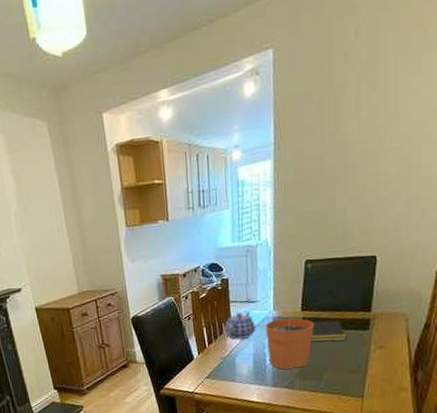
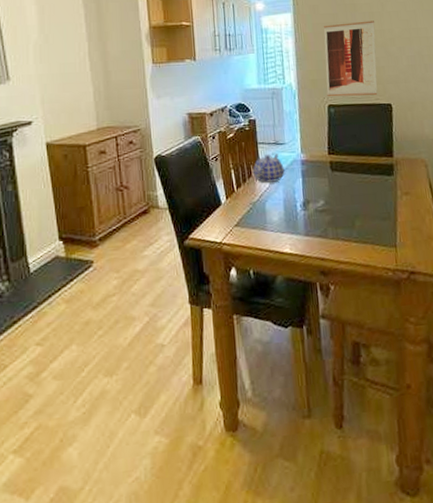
plant pot: present [265,305,314,370] -> none [294,149,342,217]
wall art: none [305,161,368,252] -> present [323,21,378,97]
notepad: present [310,320,347,342] -> none [339,165,374,187]

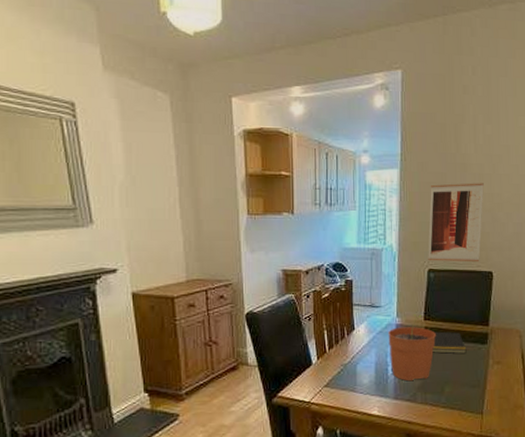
teapot: present [252,154,285,183] -> none [346,316,378,345]
plant pot: none [294,149,342,217] -> present [388,314,436,382]
notepad: none [339,165,374,187] -> present [432,332,467,354]

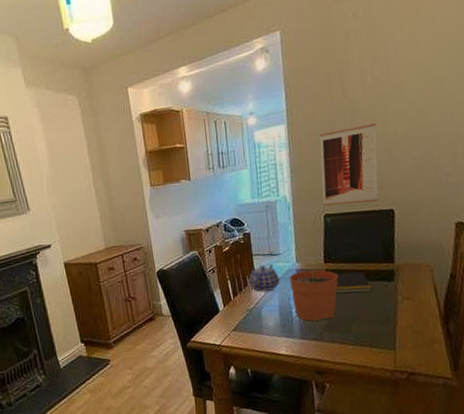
teapot: none [346,316,378,345] -> present [248,264,280,291]

